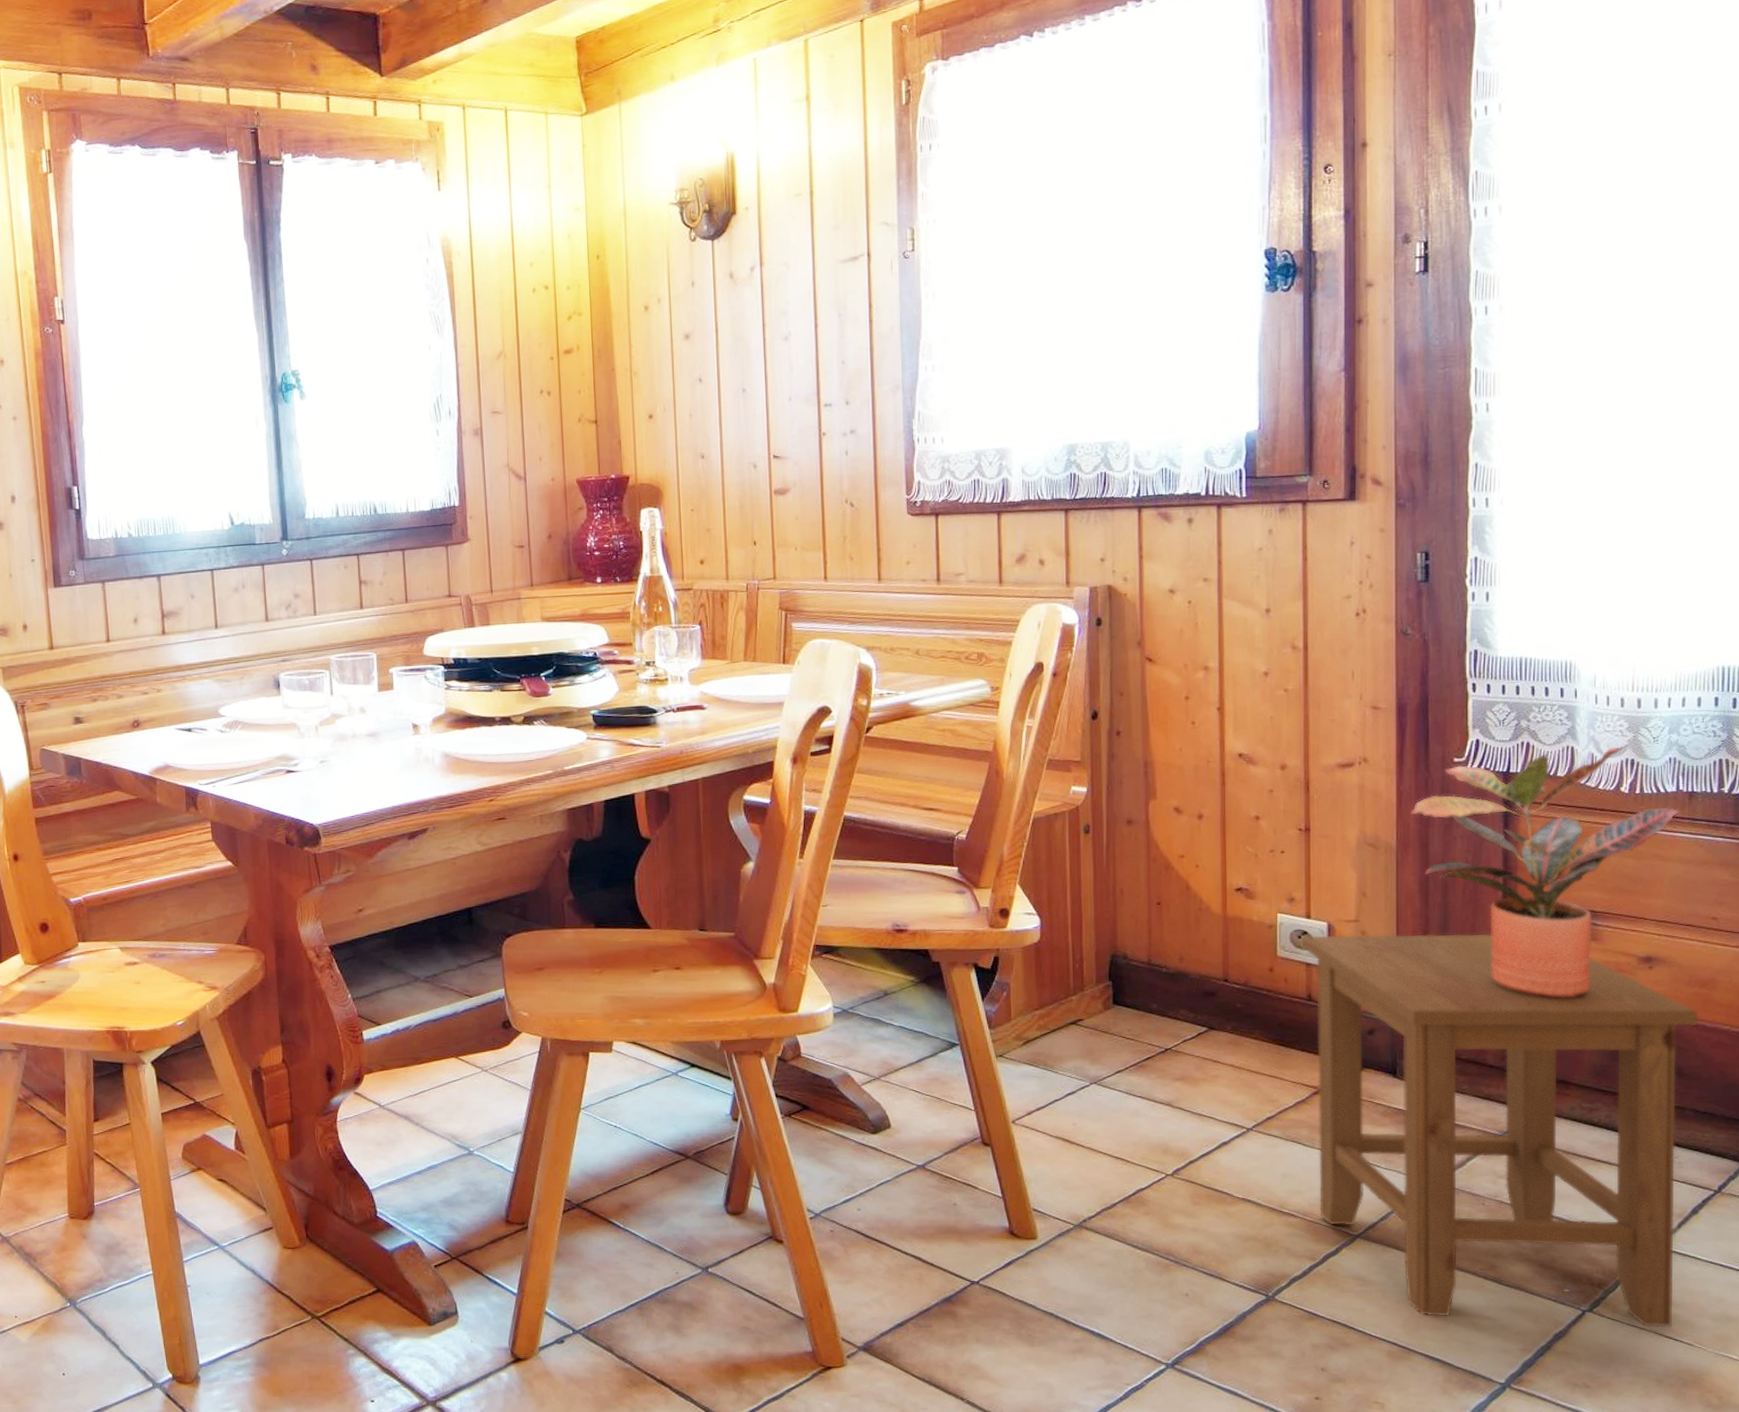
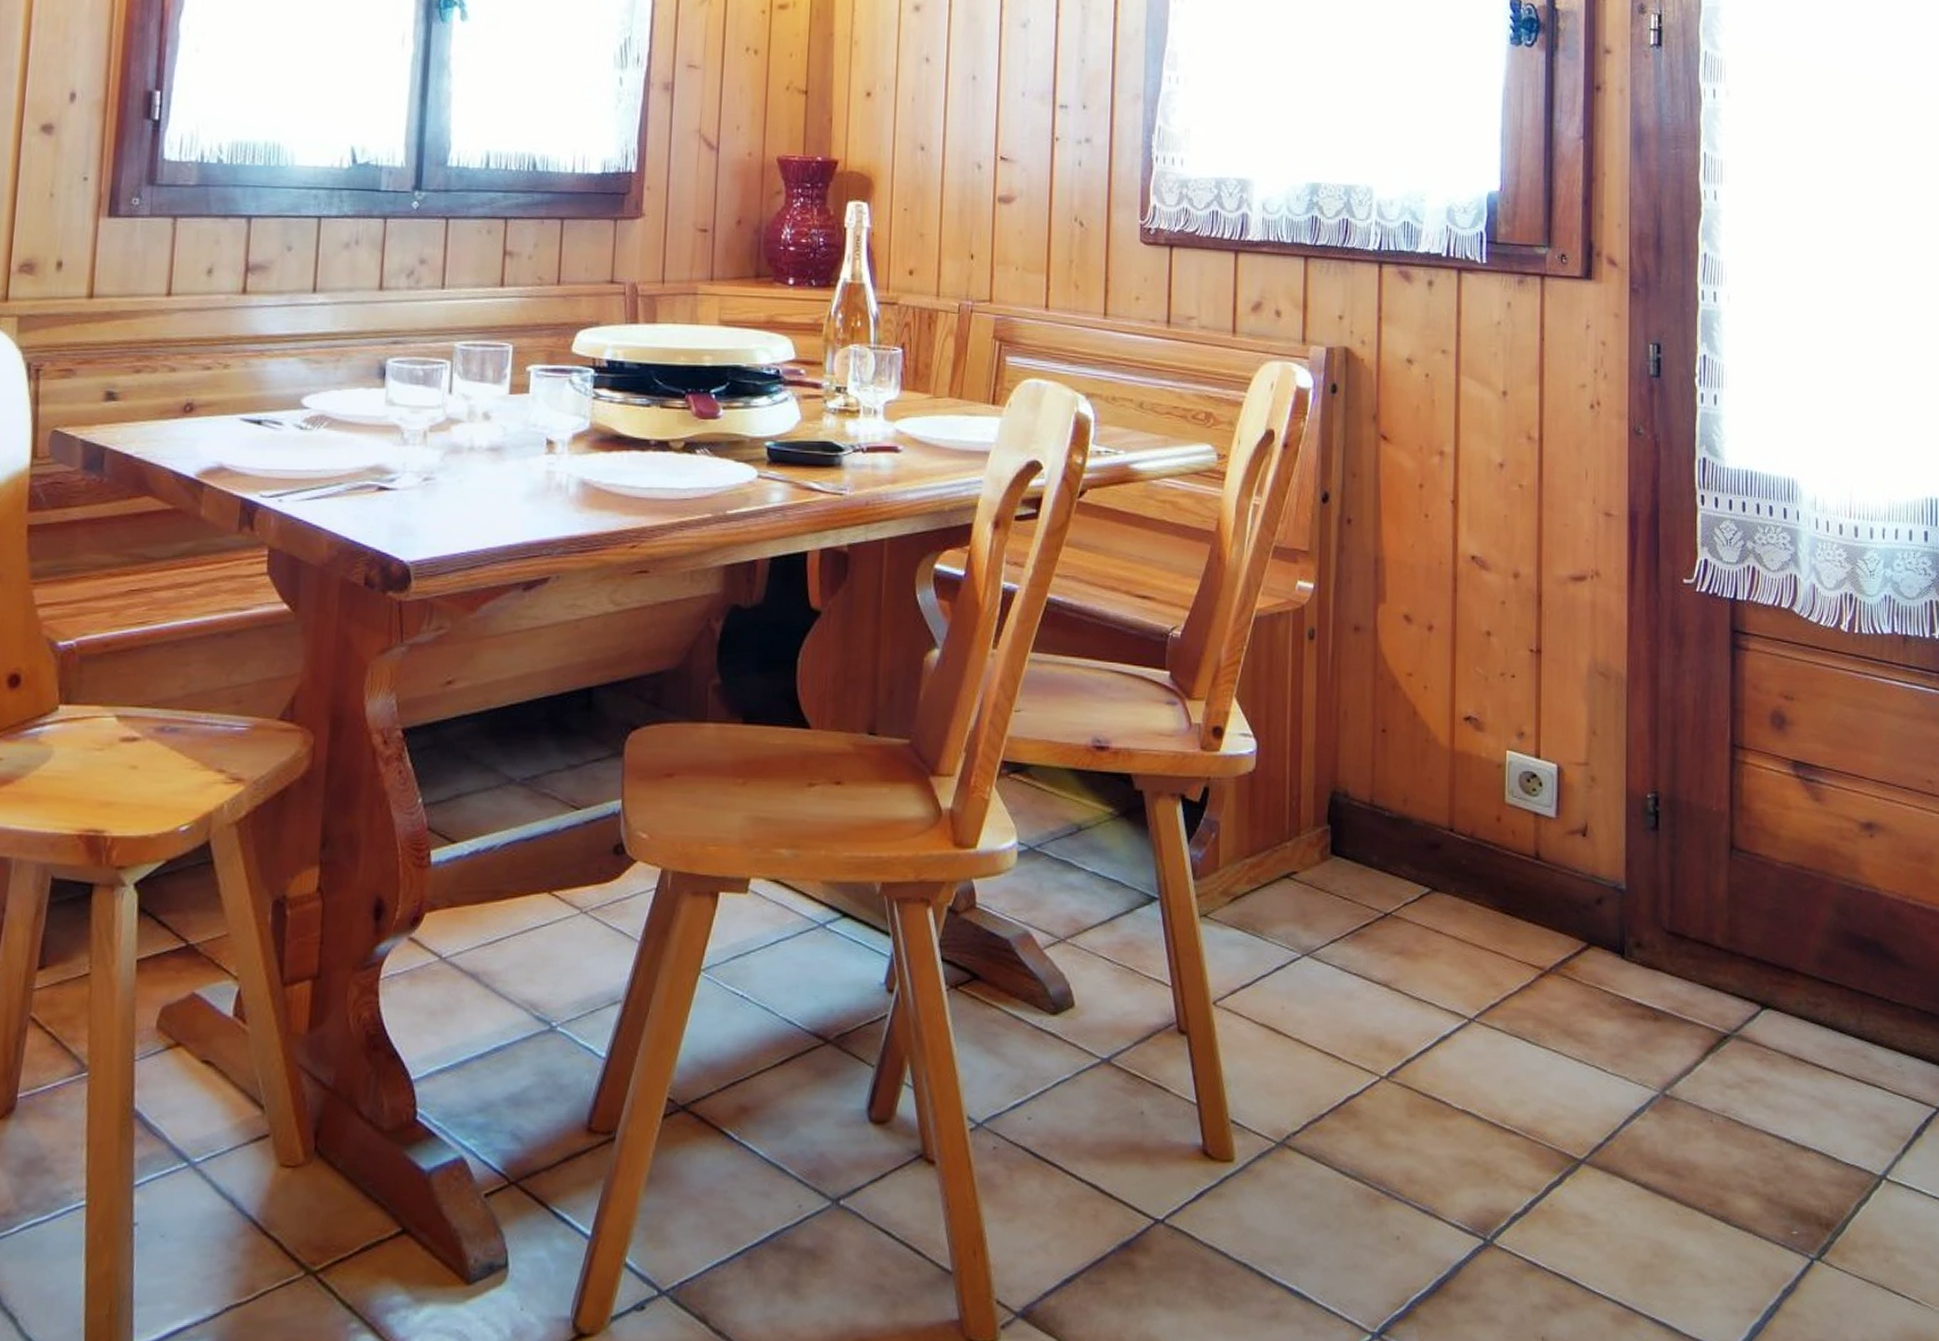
stool: present [1302,933,1699,1327] -> none [1530,780,1917,1280]
potted plant: present [1410,746,1679,998] -> none [1641,578,1895,868]

